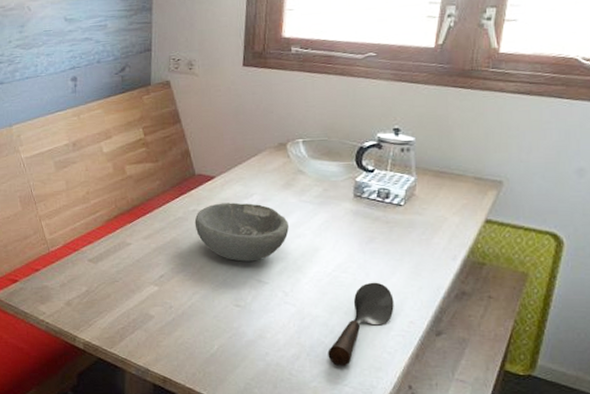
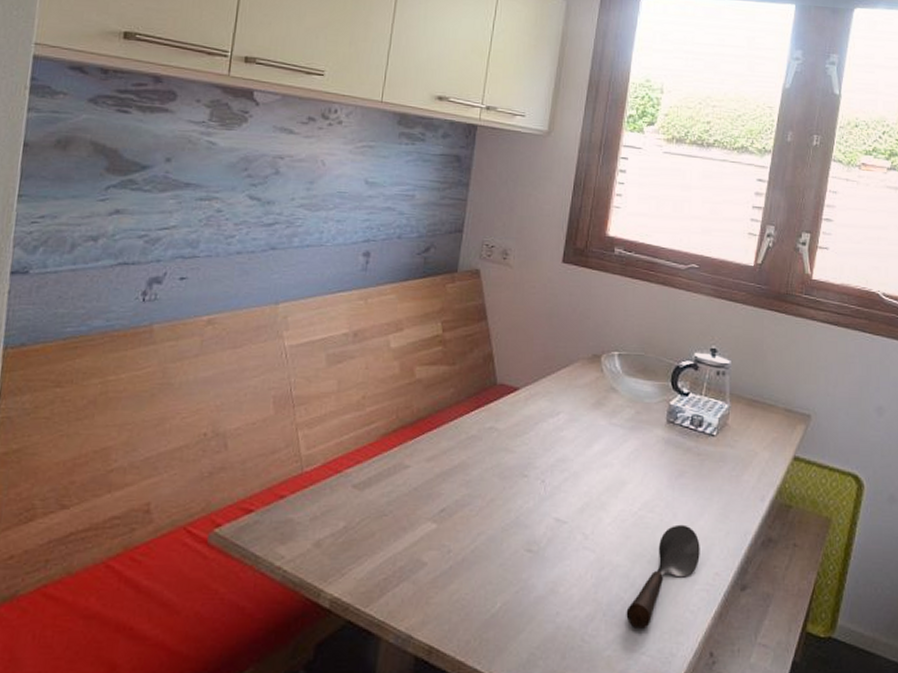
bowl: present [194,202,289,262] -> none [489,420,596,495]

